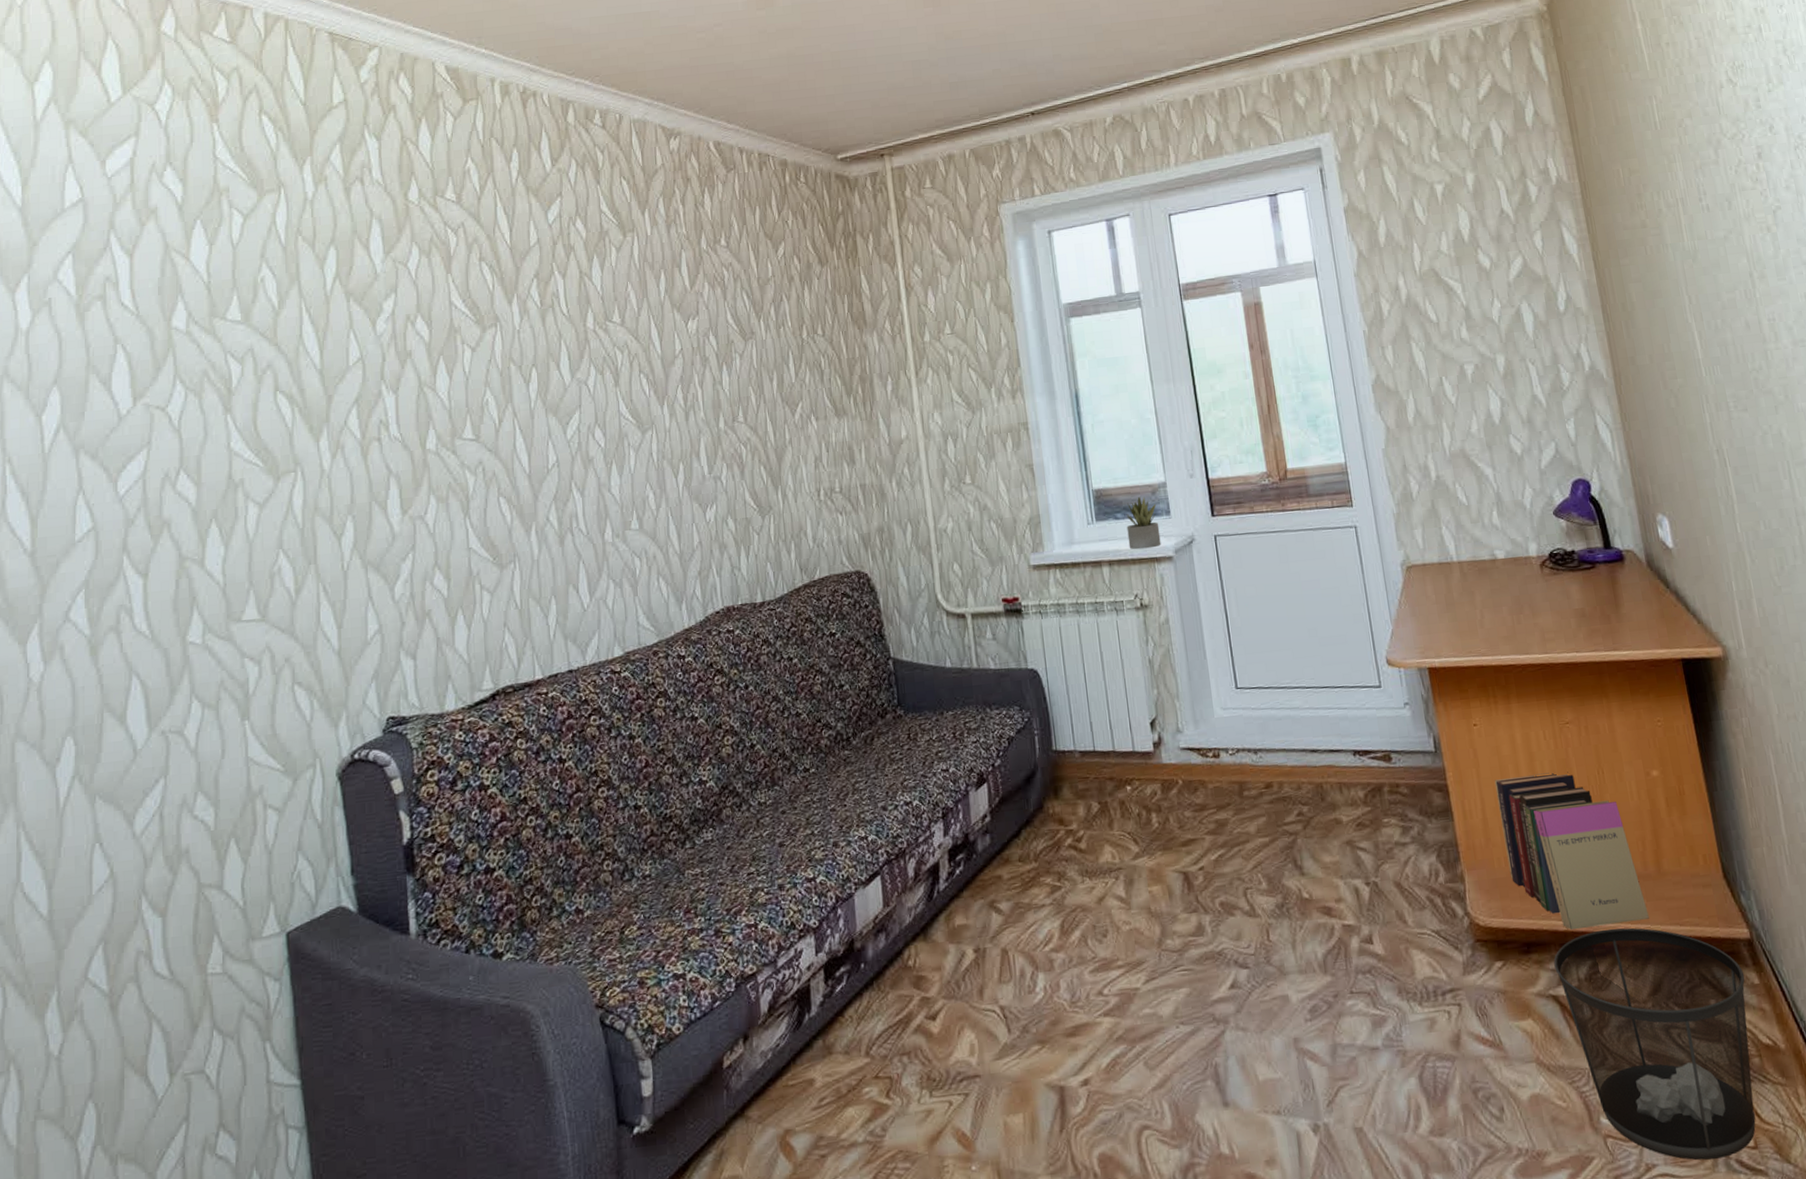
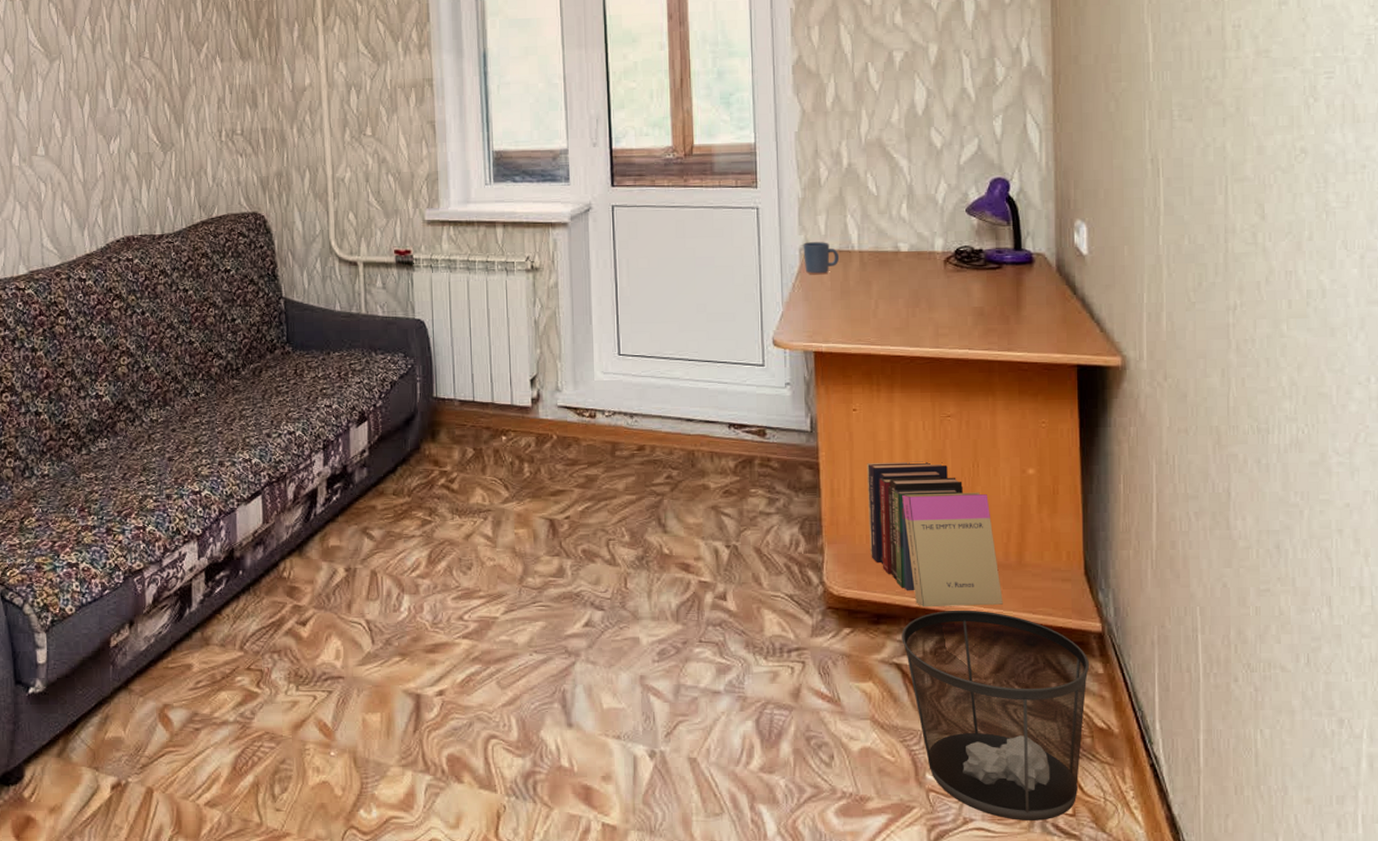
succulent plant: present [1126,497,1161,550] -> none [524,162,558,214]
mug: none [1403,555,1441,590] -> present [803,242,840,275]

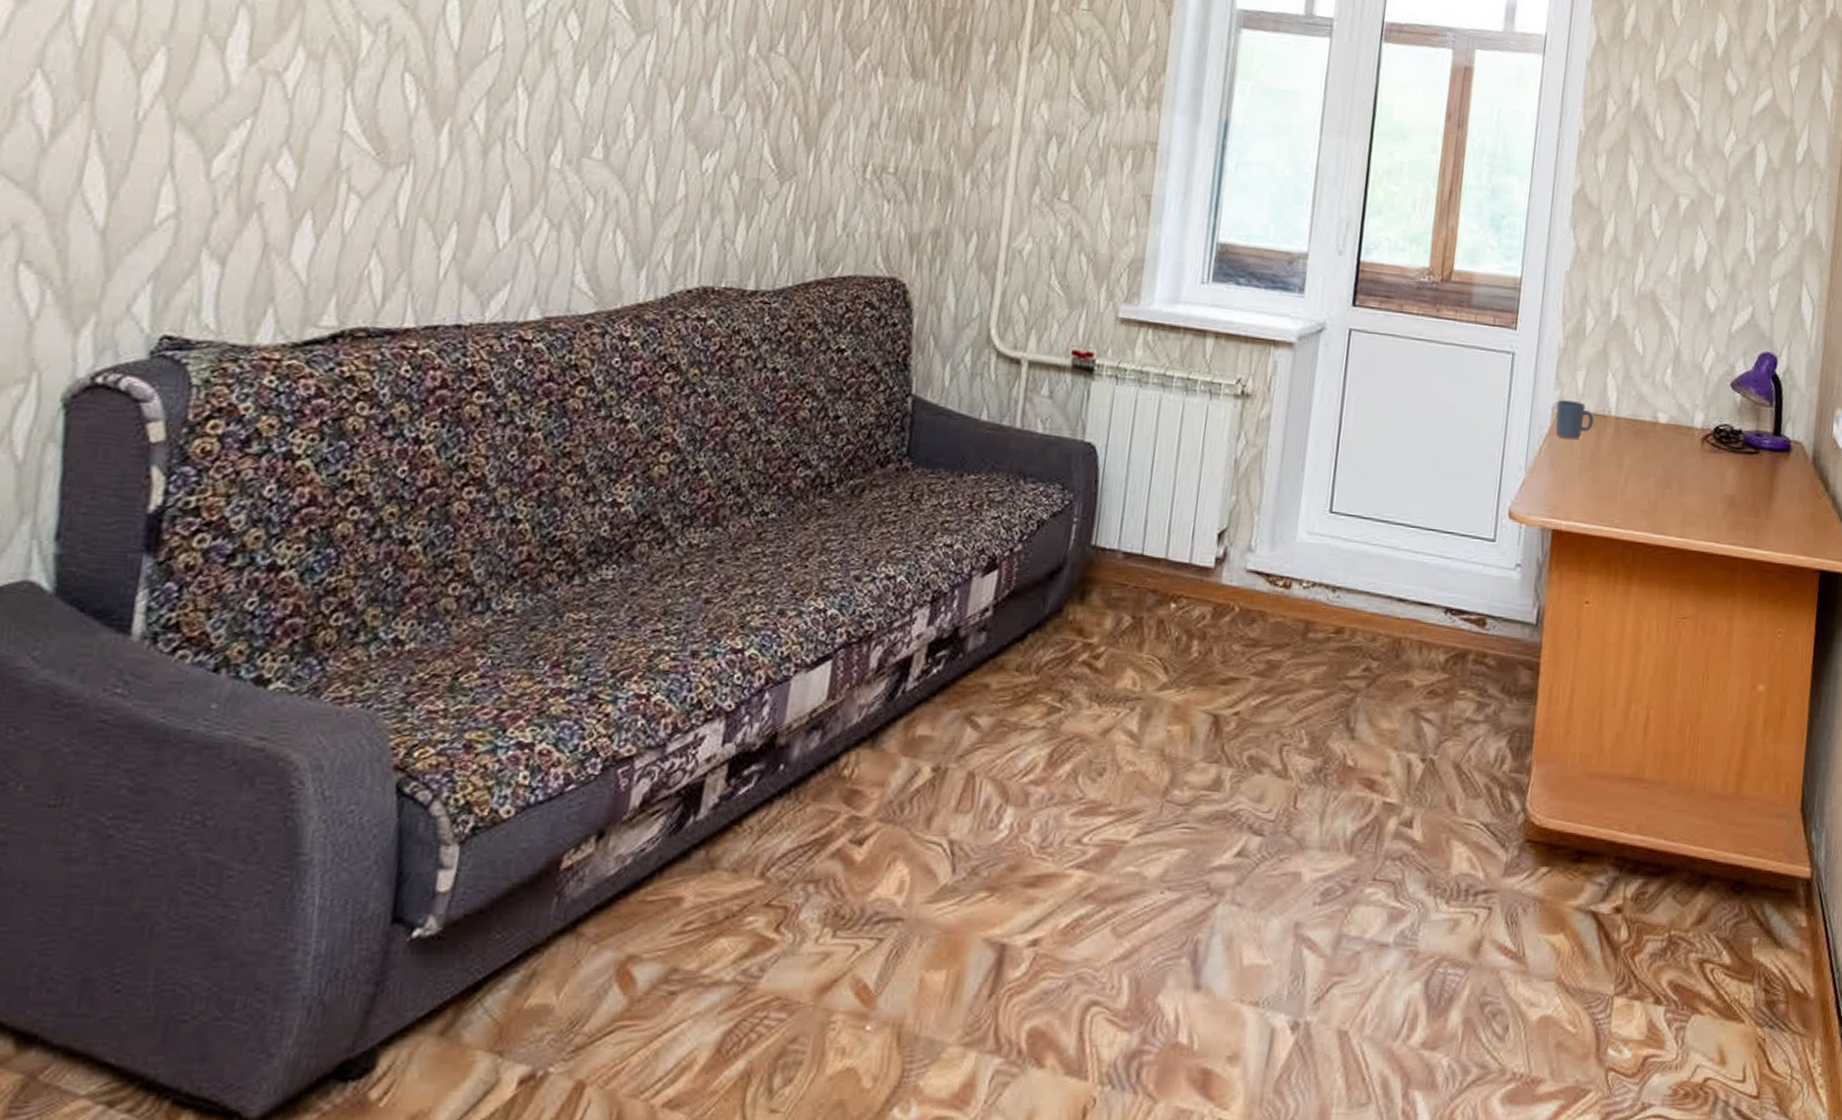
books: present [866,461,1003,606] -> none [1581,667,1715,844]
waste bin: present [902,610,1090,820] -> none [1602,847,1795,1105]

